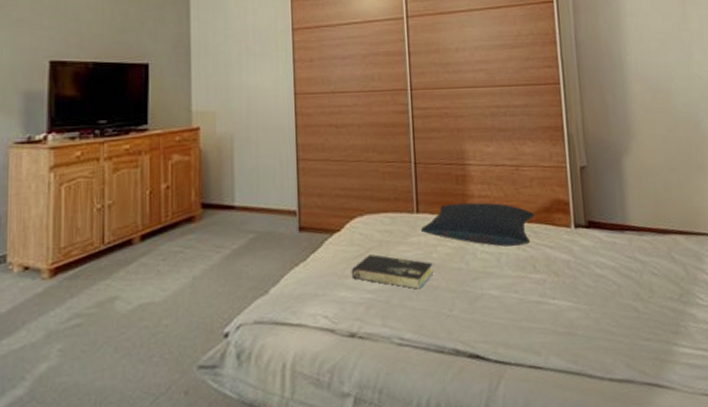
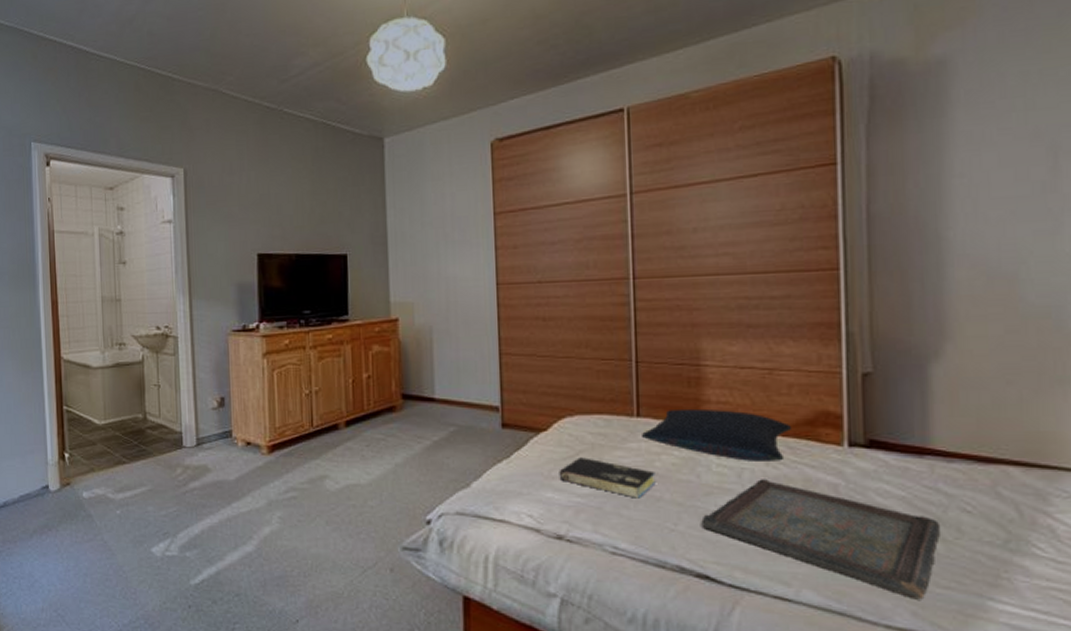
serving tray: none [471,261,640,353] -> present [701,479,941,600]

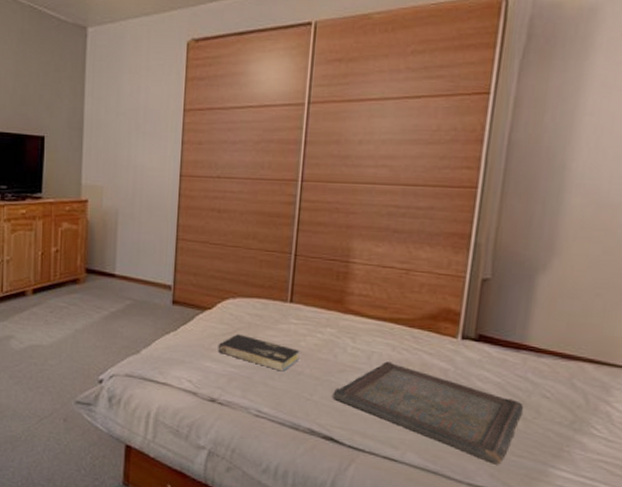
pillow: present [642,408,792,461] -> none [292,298,418,348]

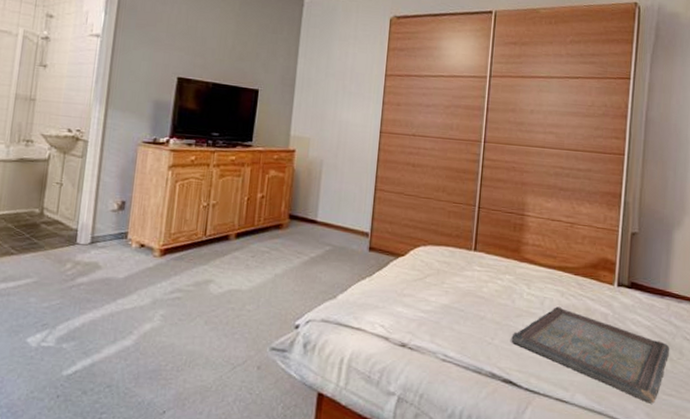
book: present [217,334,300,372] -> none [409,280,483,317]

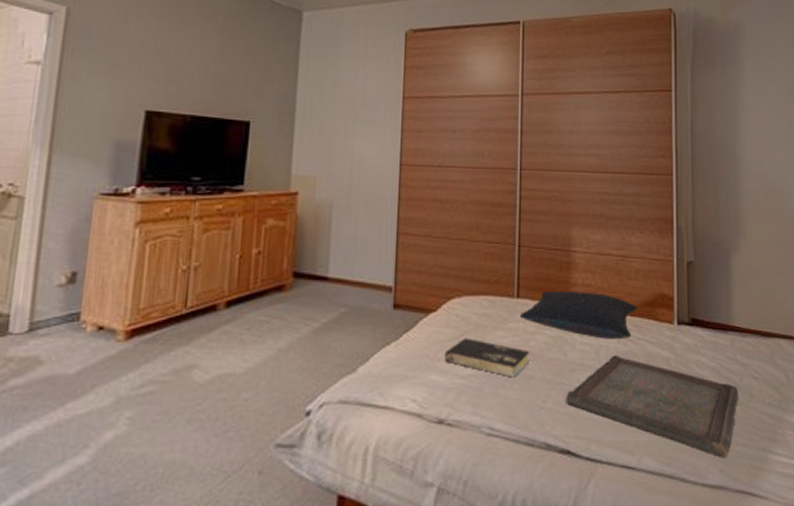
book: none [409,280,483,317] -> present [444,338,530,378]
pillow: none [476,247,582,294] -> present [520,290,638,339]

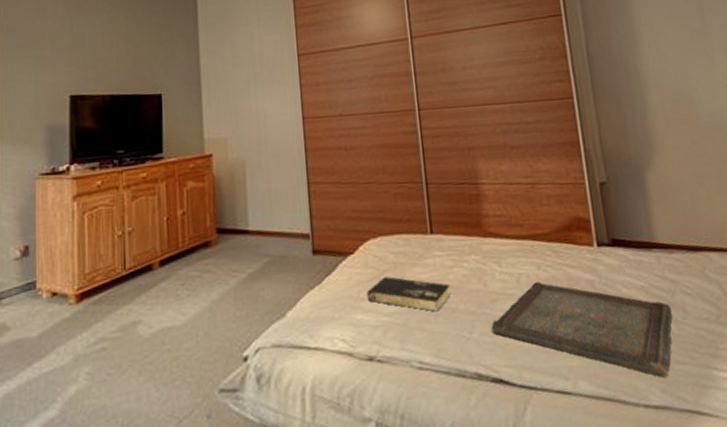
pillow: present [520,290,638,339] -> none [436,222,554,267]

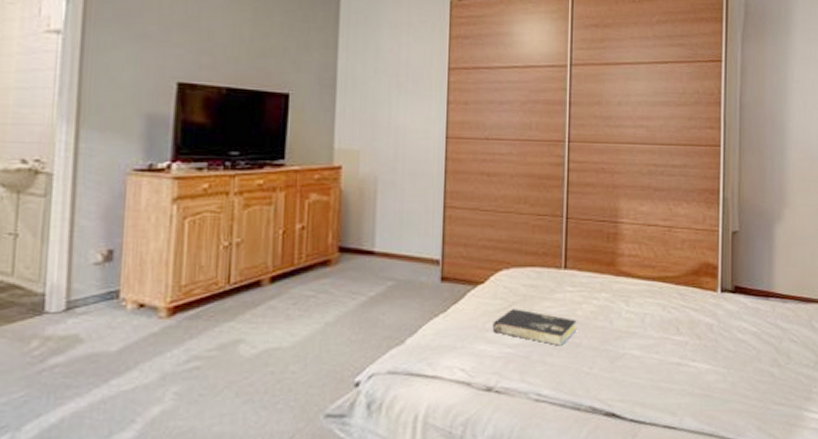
serving tray: present [491,282,673,378] -> none [611,322,778,417]

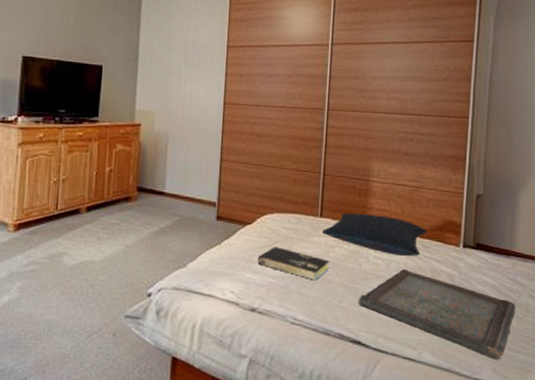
pillow: none [568,261,683,307] -> present [322,213,428,256]
serving tray: none [611,322,778,417] -> present [359,269,516,360]

